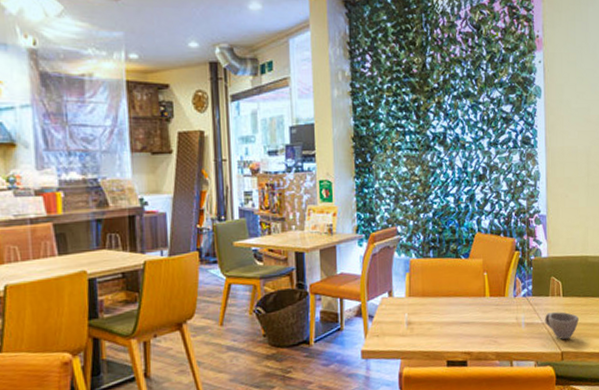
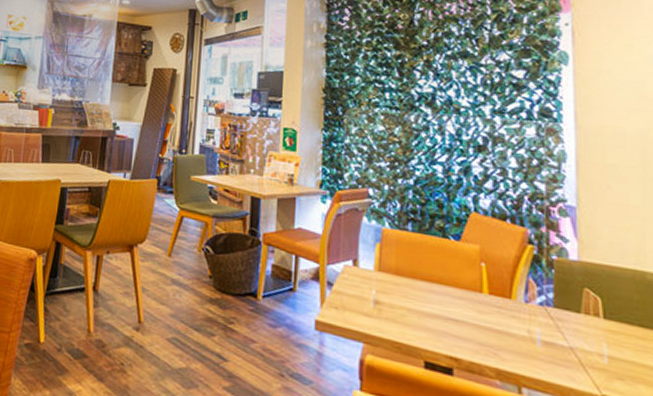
cup: present [545,312,579,340] -> none [574,335,632,381]

